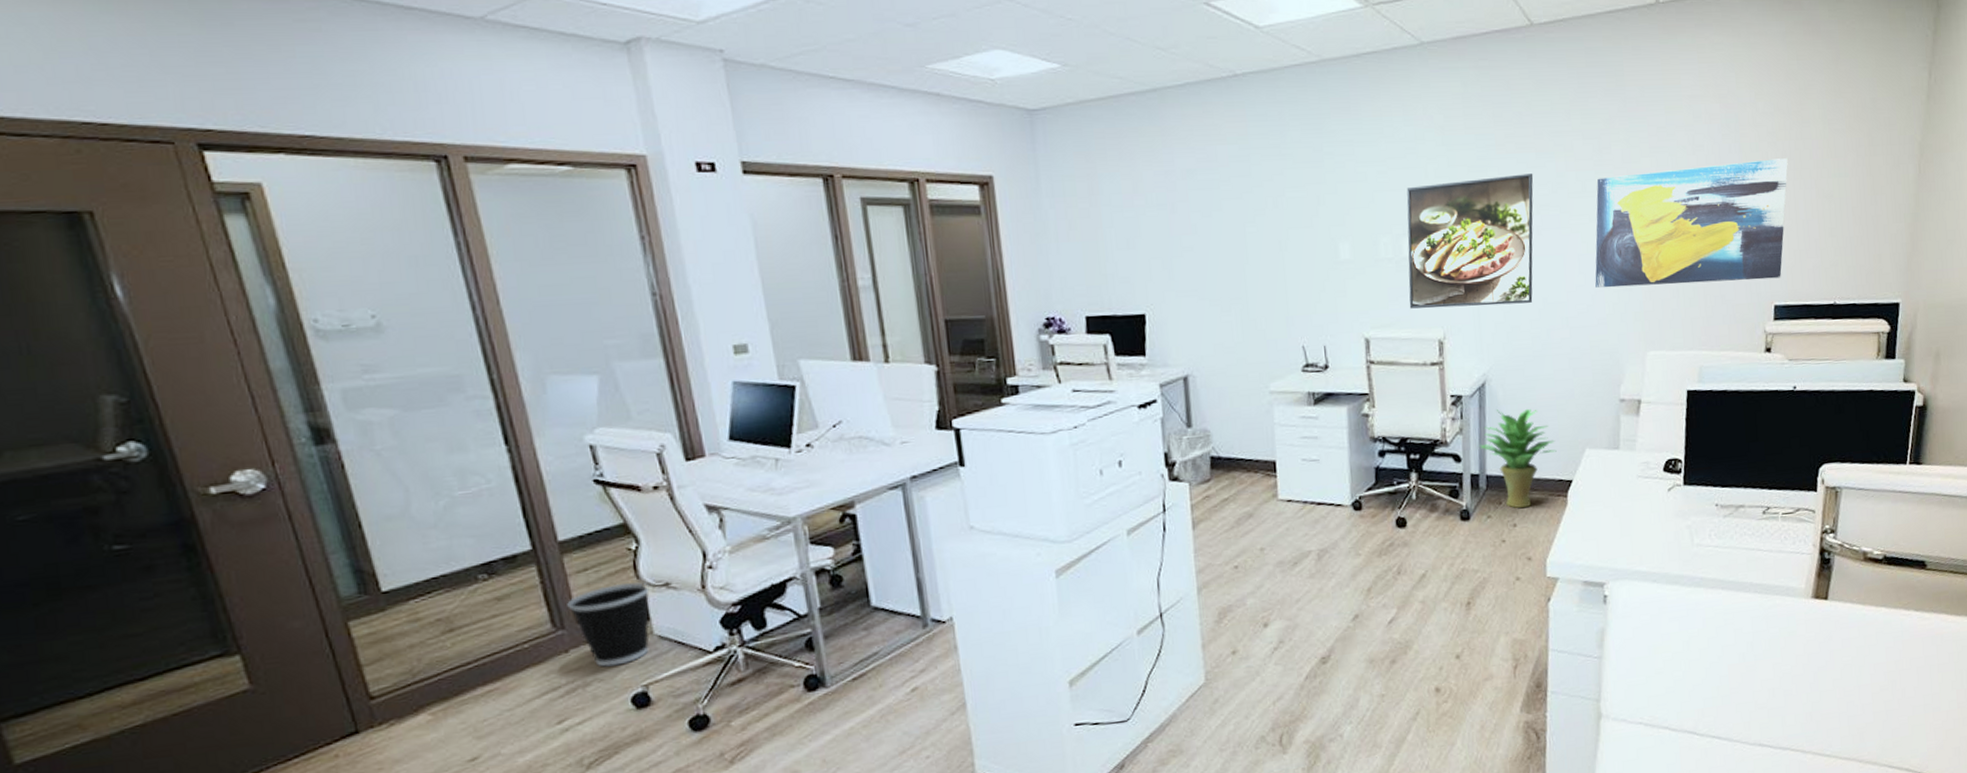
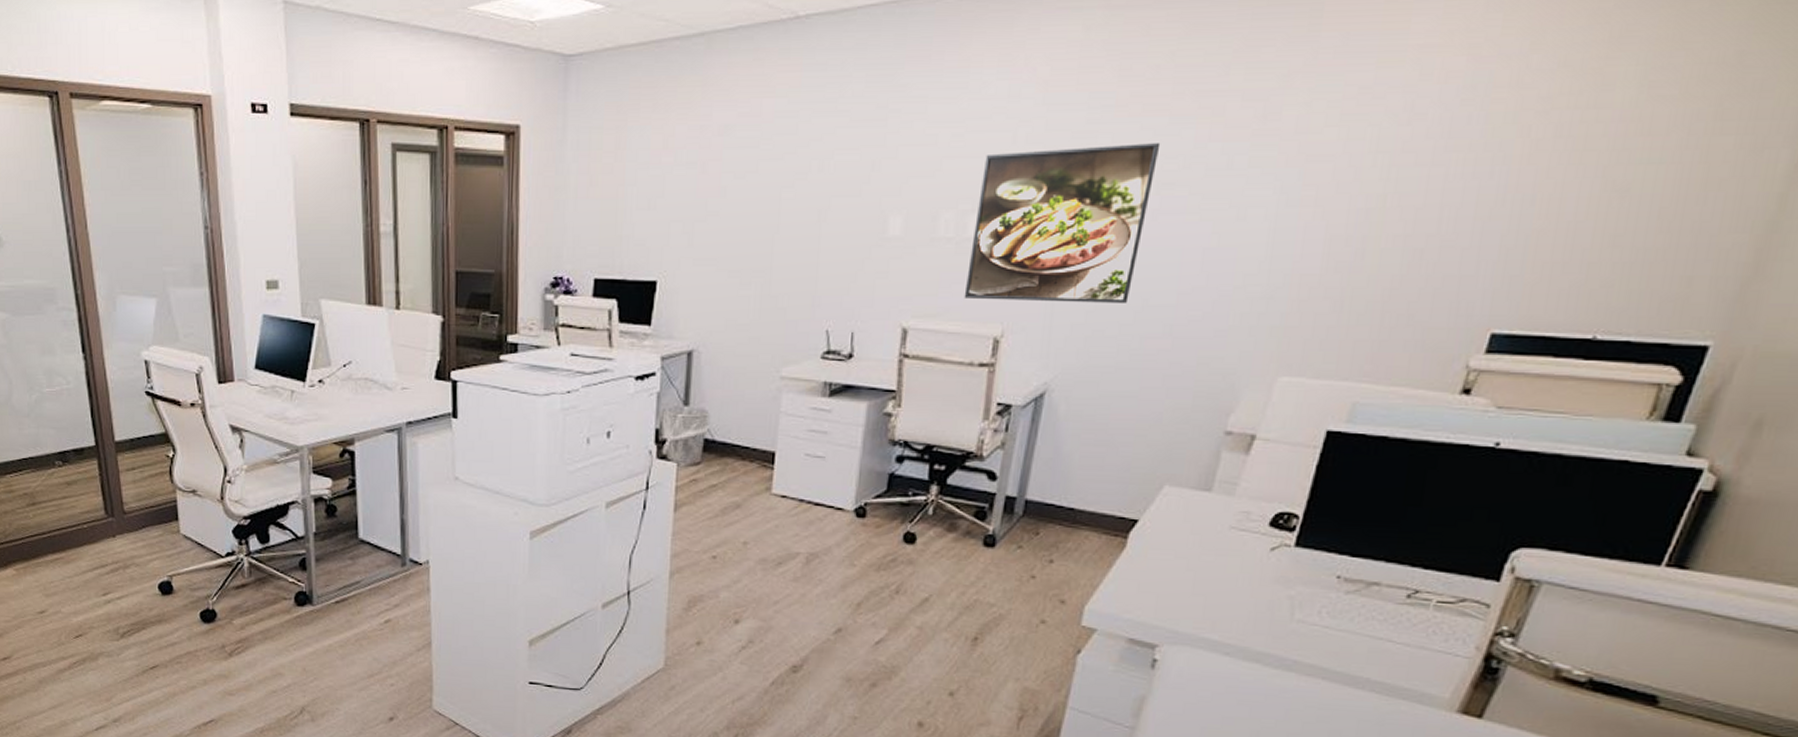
wastebasket: present [567,582,650,667] -> none [117,485,180,555]
potted plant: present [1479,409,1557,508] -> none [1023,426,1124,544]
wall art: present [1595,158,1789,288] -> none [1220,134,1566,298]

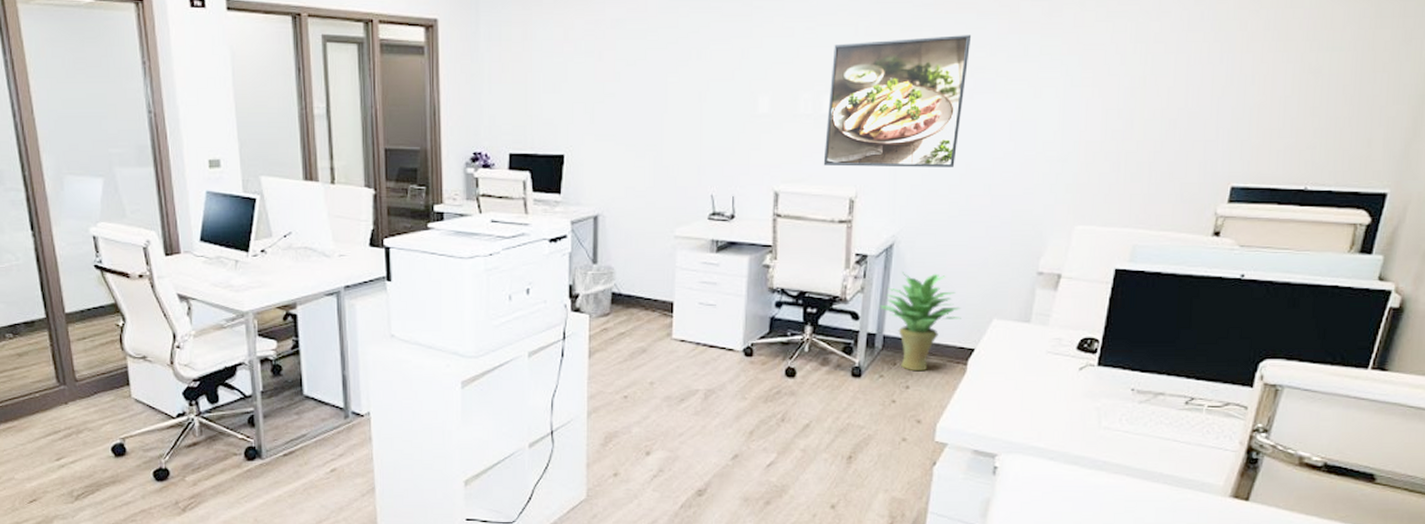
potted plant: none [1023,426,1124,544] -> present [879,272,961,372]

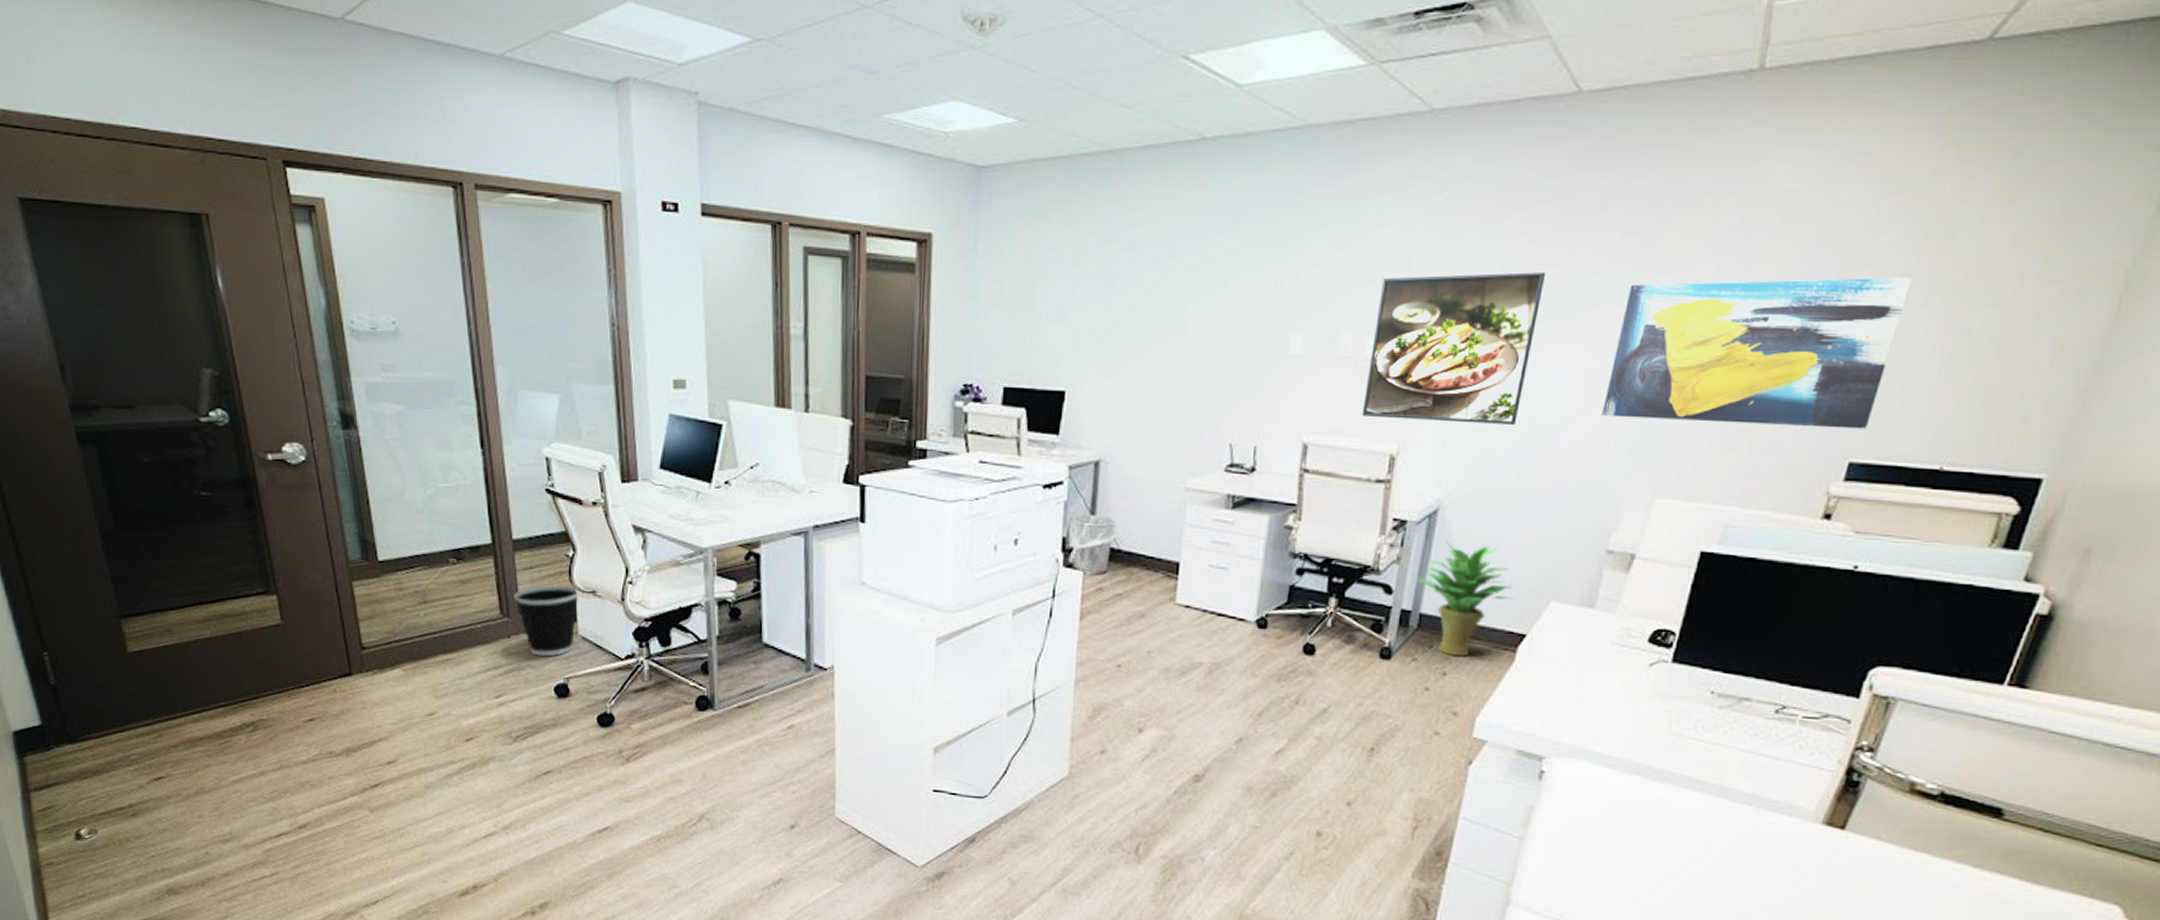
wastebasket: none [69,353,131,420] -> present [514,585,579,657]
wall art: none [1026,28,1272,158] -> present [1602,277,1913,429]

